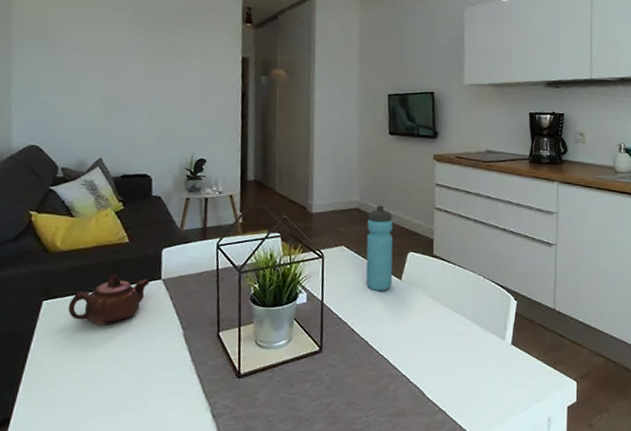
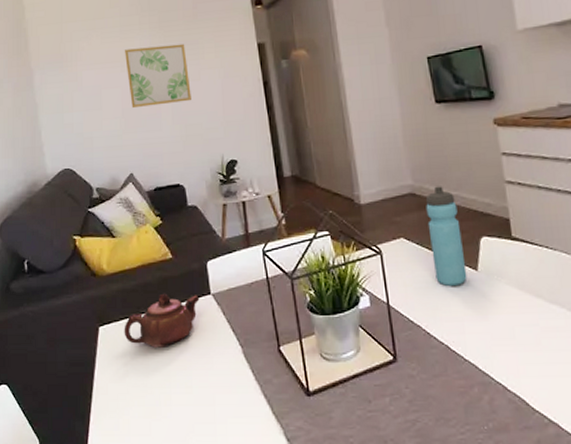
wall art: none [110,41,173,99] -> present [125,43,191,109]

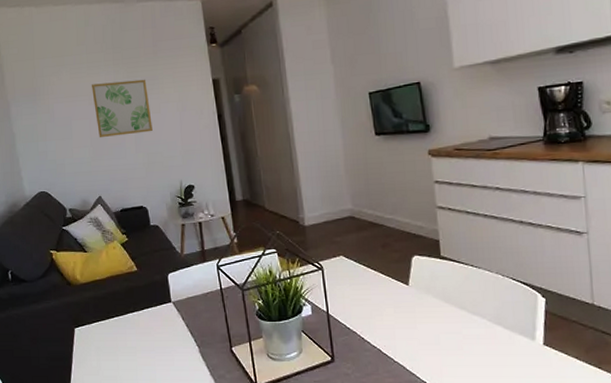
teapot: present [124,294,200,348] -> none [96,302,162,347]
water bottle: present [426,186,468,286] -> none [364,210,399,298]

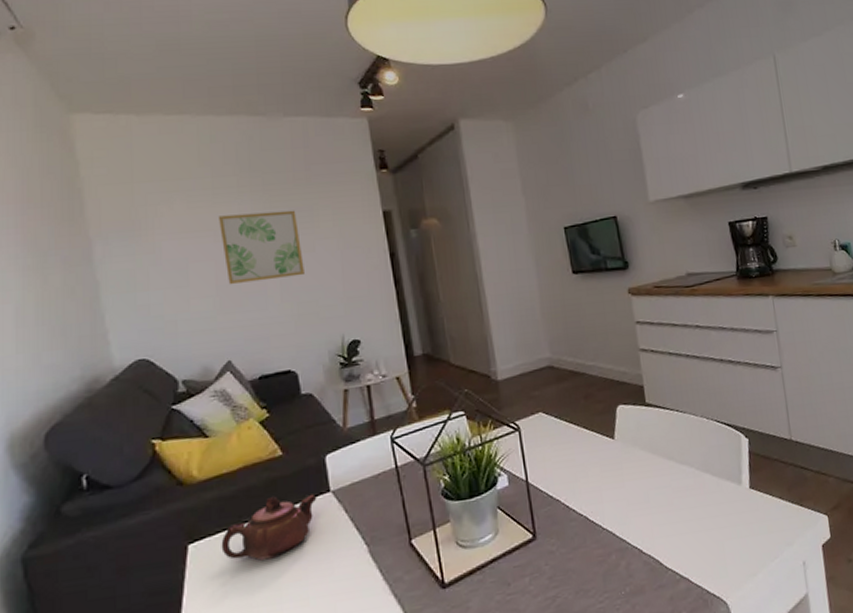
teapot: none [96,302,162,347] -> present [221,494,317,561]

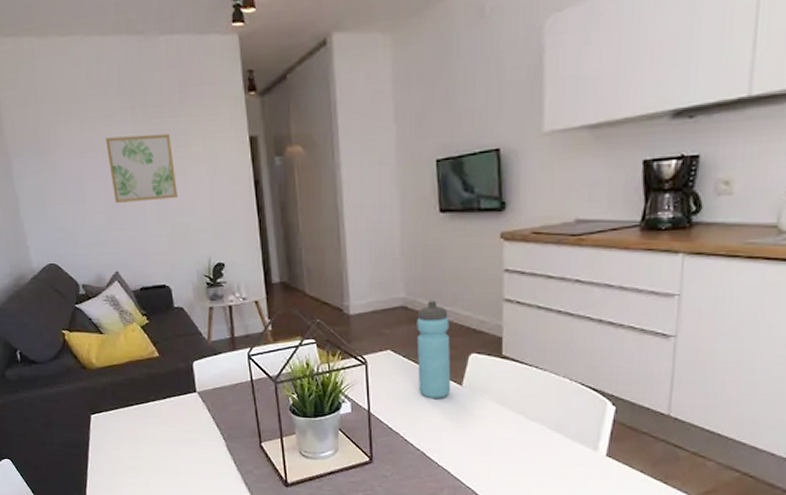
teapot: present [221,494,317,561] -> none [114,389,186,437]
water bottle: none [564,357,605,457] -> present [416,300,451,398]

